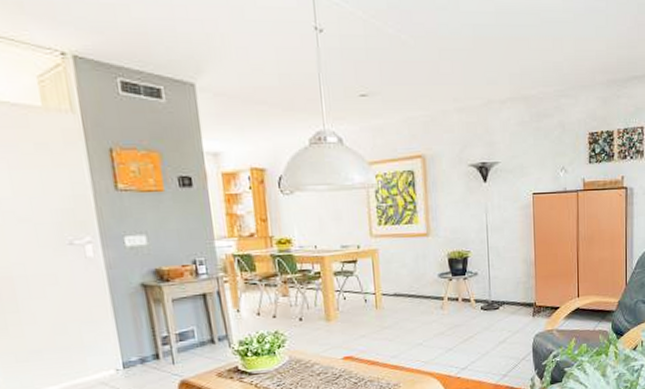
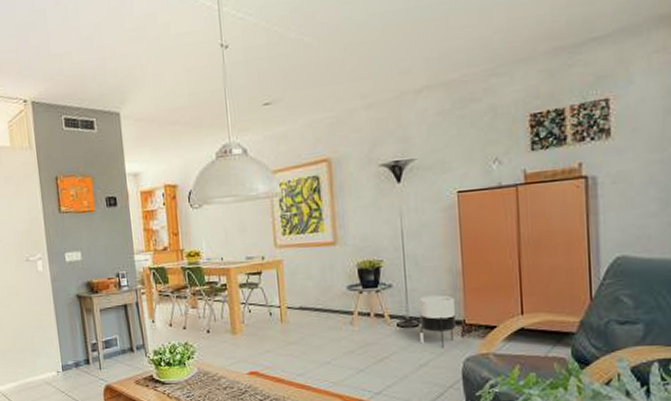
planter: none [499,281,528,327] -> present [419,294,456,349]

